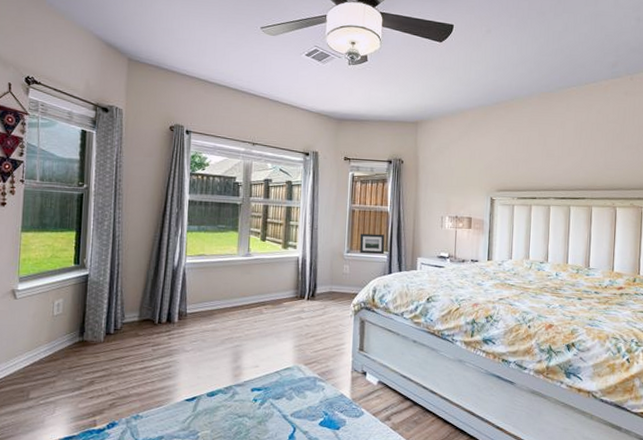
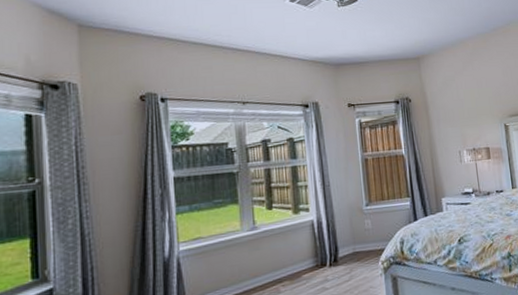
picture frame: present [359,233,385,255] -> none [377,180,407,205]

